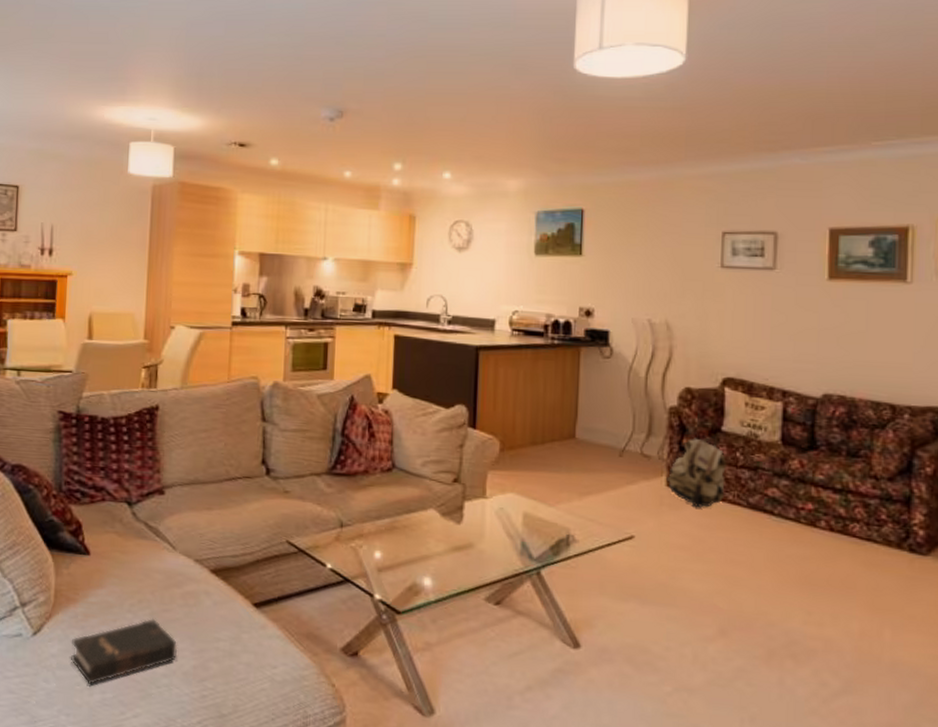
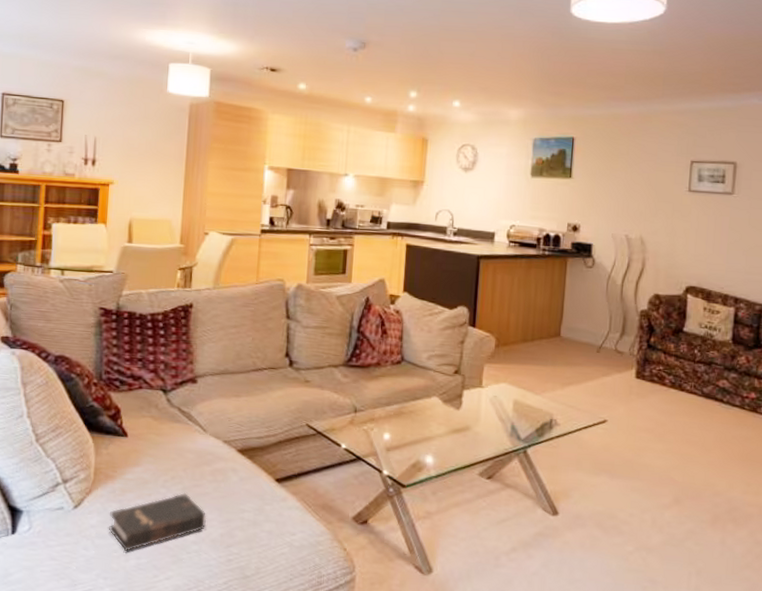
backpack: present [666,436,726,508] -> none [636,335,686,396]

